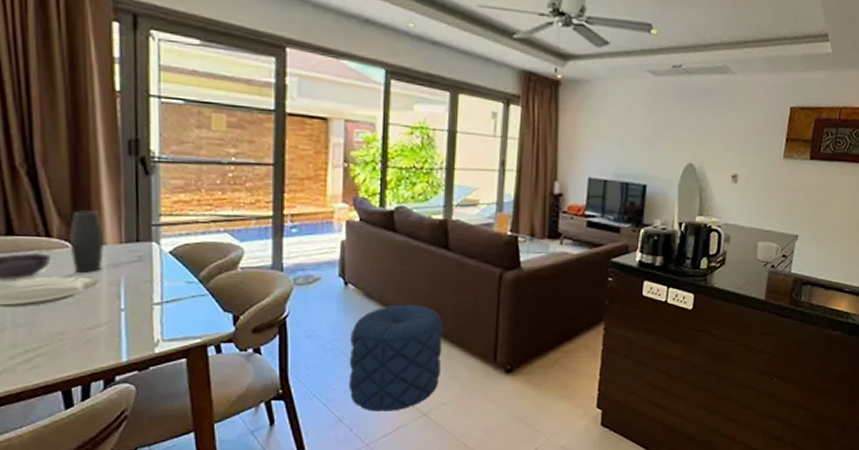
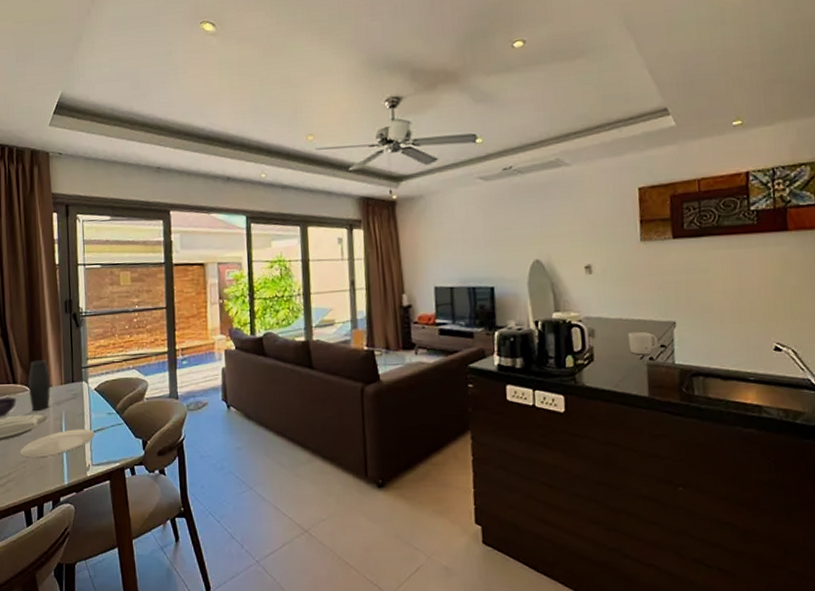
plate: none [55,298,168,330] -> present [20,429,95,458]
pouf: present [348,304,443,412] -> none [235,423,317,528]

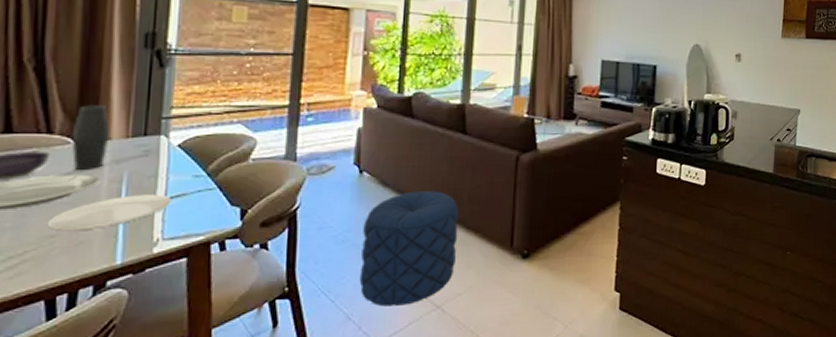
pouf: none [235,423,317,528] -> present [359,191,459,307]
mug: present [628,331,659,355] -> none [763,116,786,137]

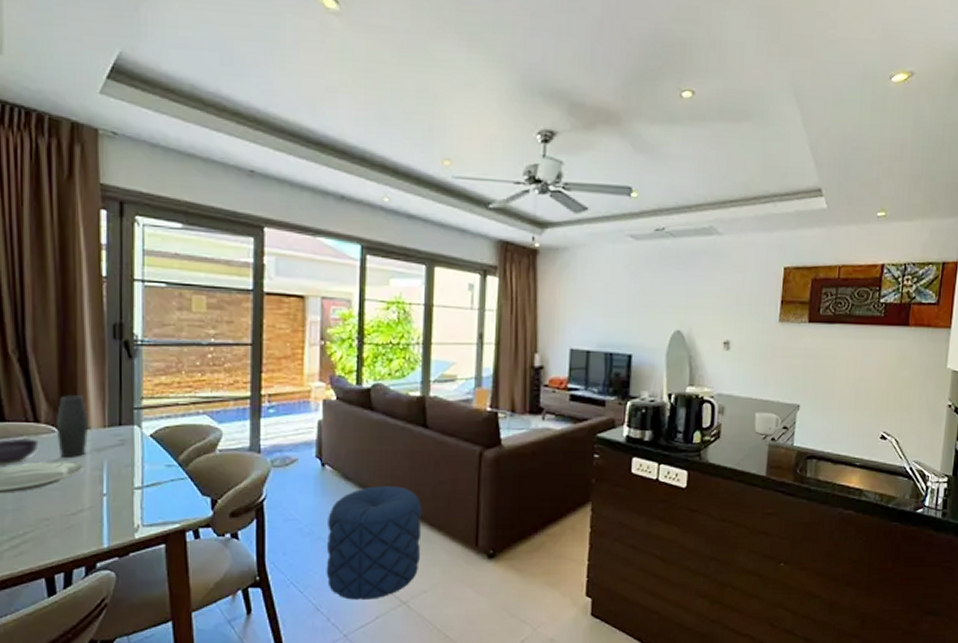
plate: present [47,194,172,232] -> none [41,482,148,515]
mug: none [763,116,786,137] -> present [754,411,782,435]

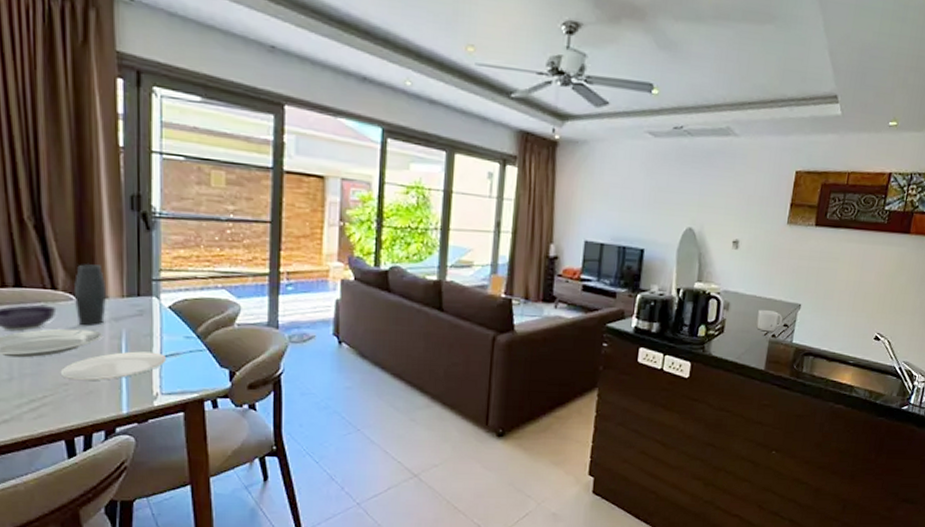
plate: none [41,482,148,515] -> present [60,351,167,381]
pouf: present [326,486,422,600] -> none [341,365,436,471]

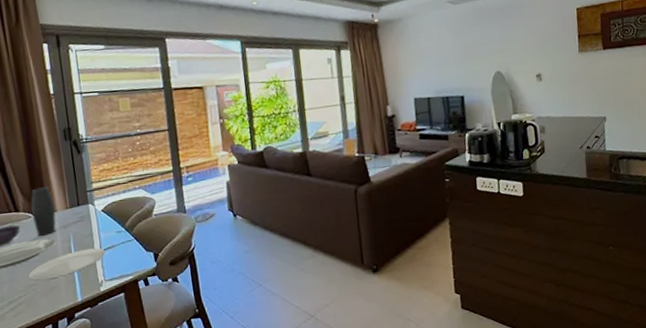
mug: present [756,309,783,332] -> none [570,126,594,146]

